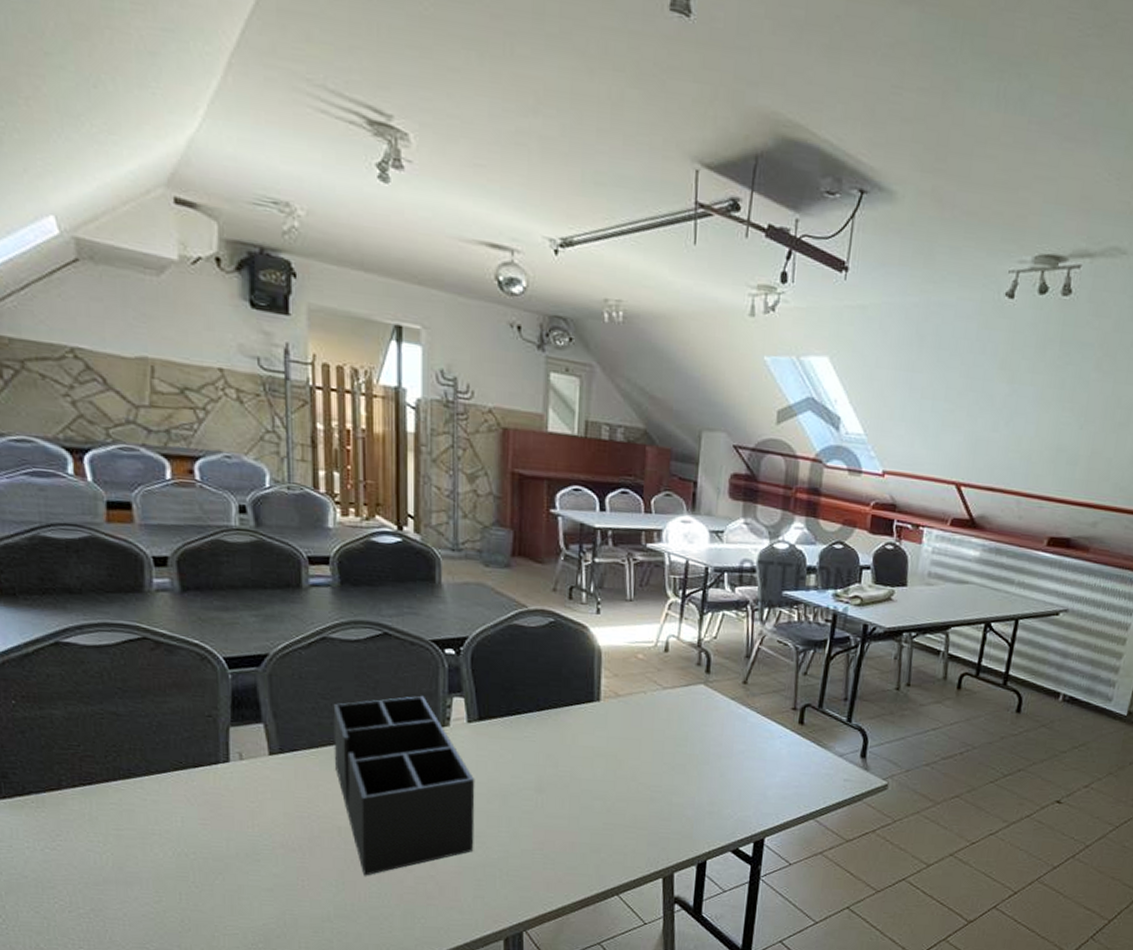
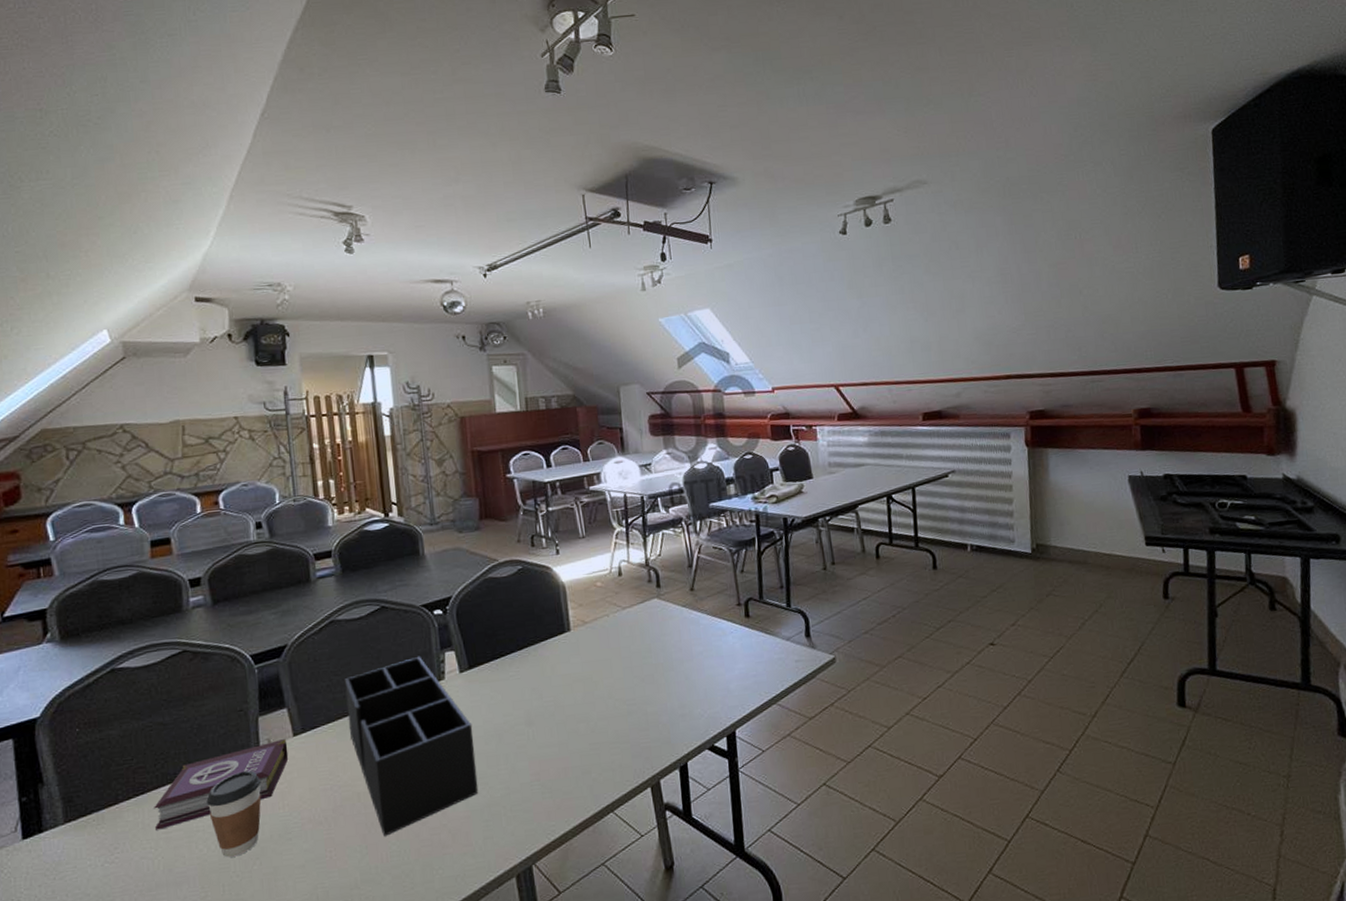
book: none [103,755,262,825] -> present [154,738,289,830]
coffee cup: none [164,781,229,867] -> present [206,770,262,858]

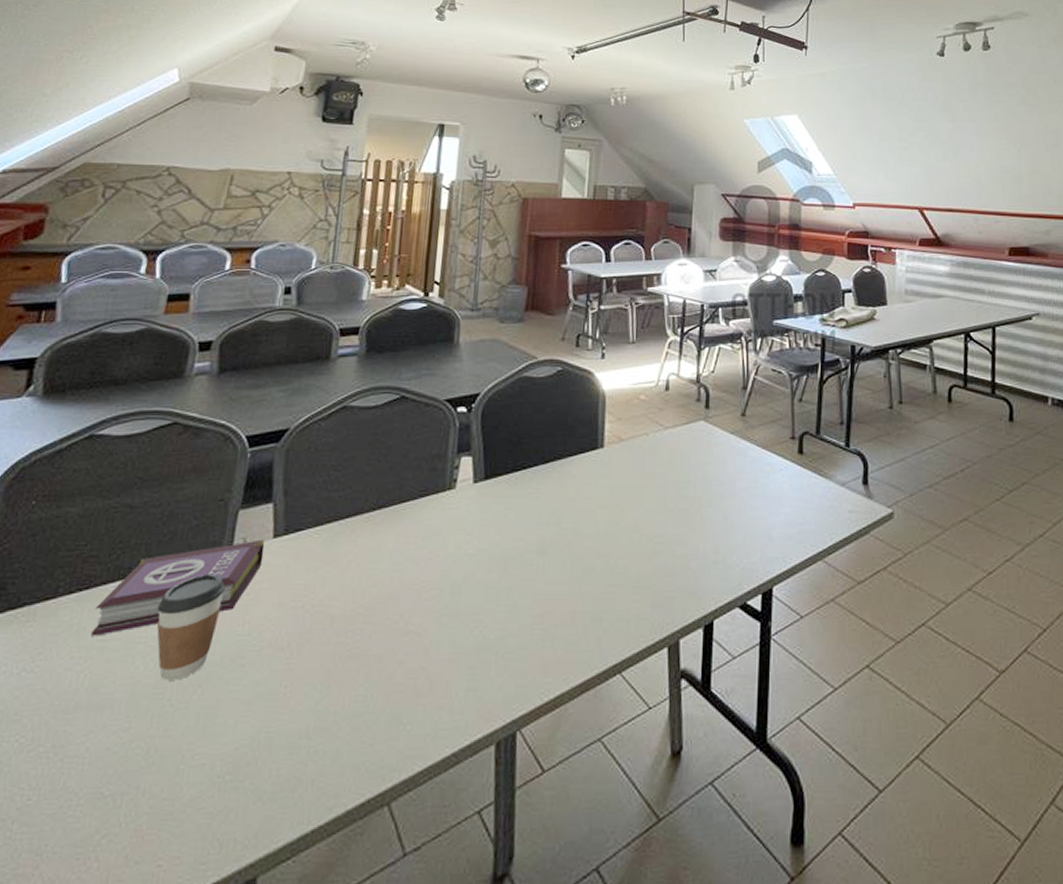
desk organizer: present [344,656,479,837] -> none [337,458,477,674]

